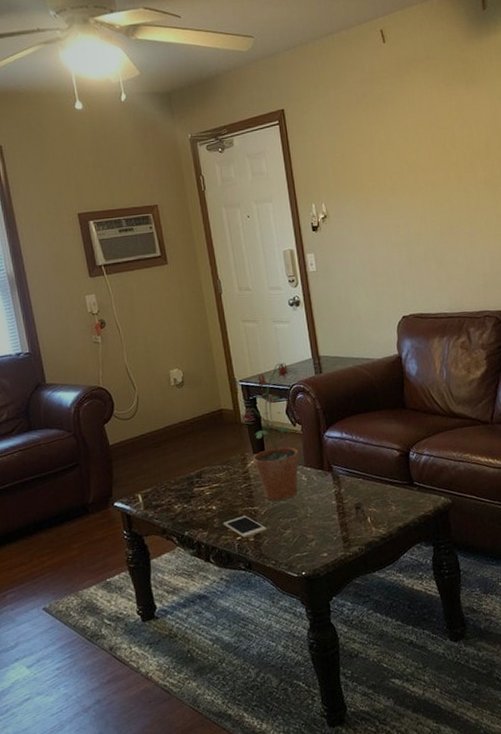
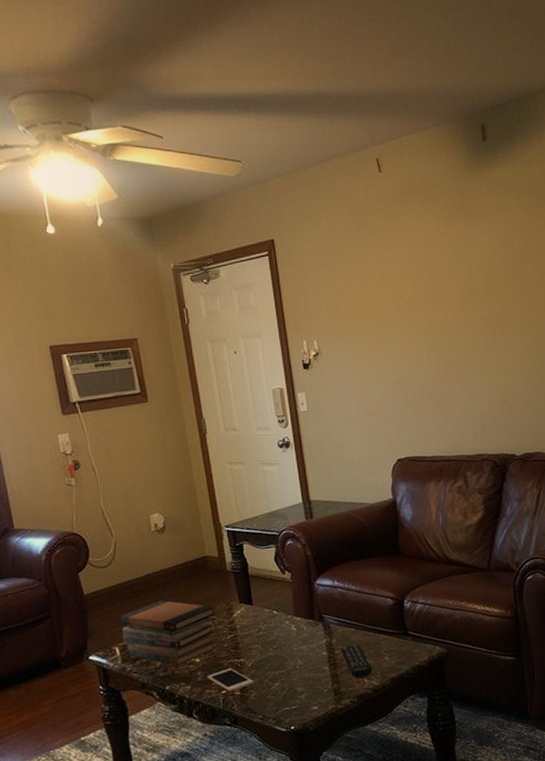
book stack: none [142,450,231,513] -> present [120,600,216,666]
potted plant: present [242,362,299,501] -> none [228,507,288,652]
remote control: none [349,494,380,527] -> present [340,644,372,678]

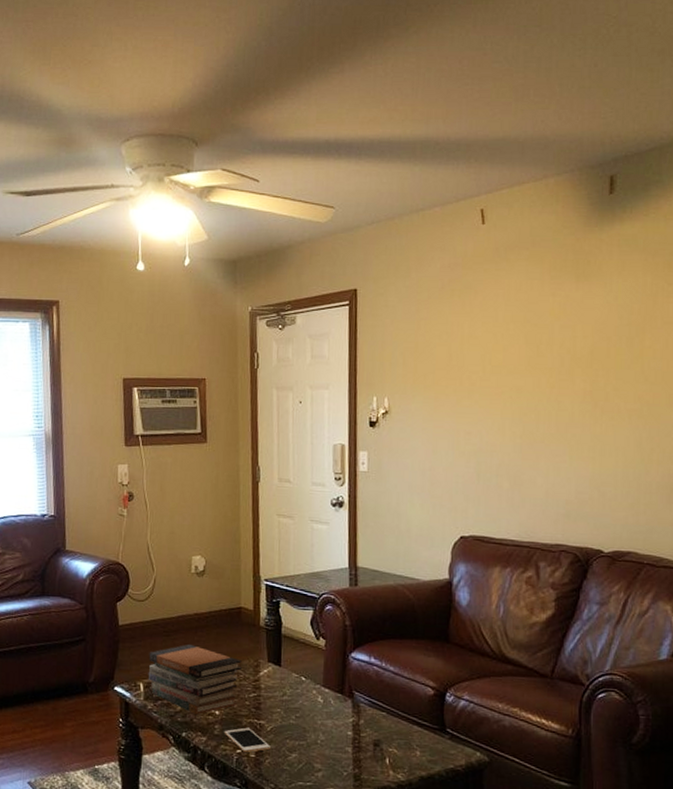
remote control: present [340,644,372,678] -> none [367,730,400,769]

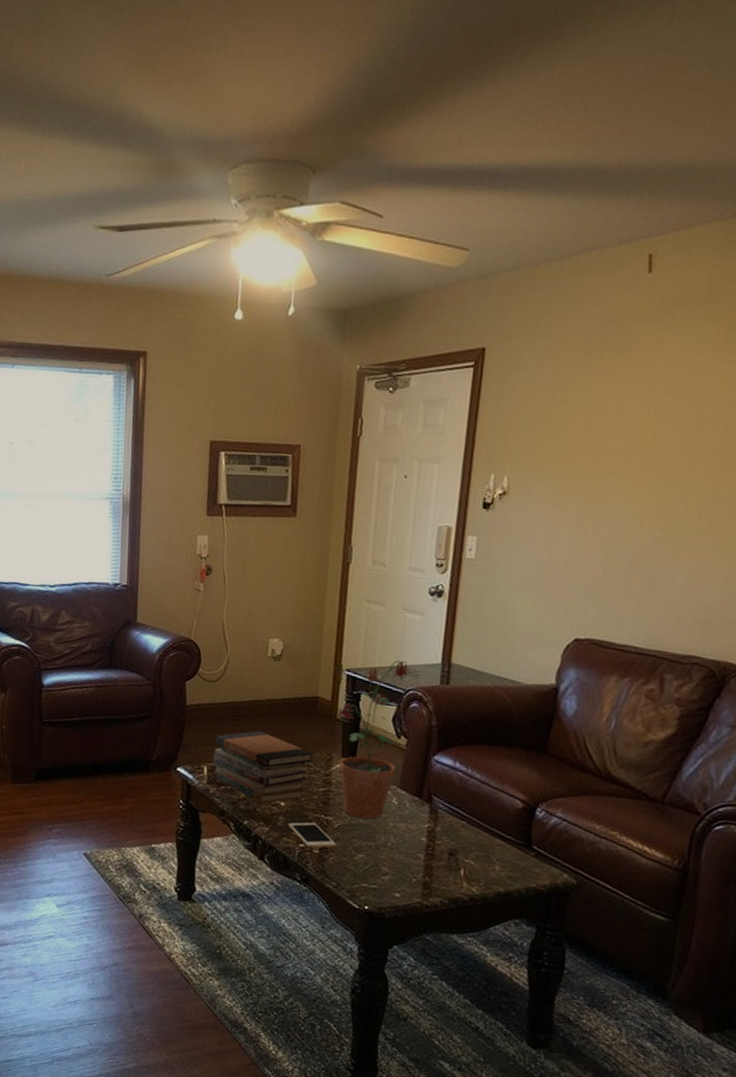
potted plant: none [261,567,322,719] -> present [338,660,410,819]

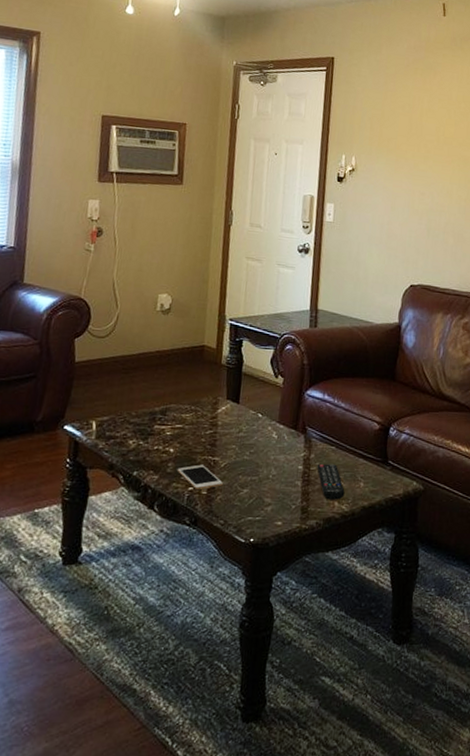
book stack: present [213,730,314,804] -> none [102,381,201,453]
potted plant: present [338,660,410,819] -> none [223,308,284,455]
remote control: none [443,838,476,881] -> present [317,463,345,500]

